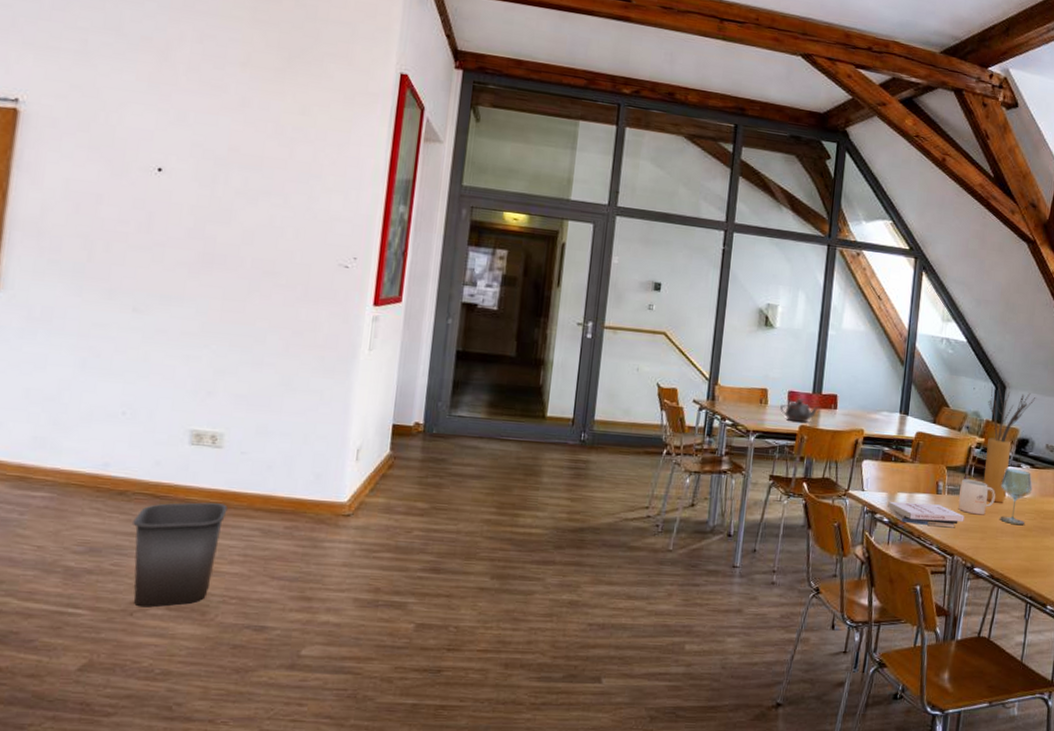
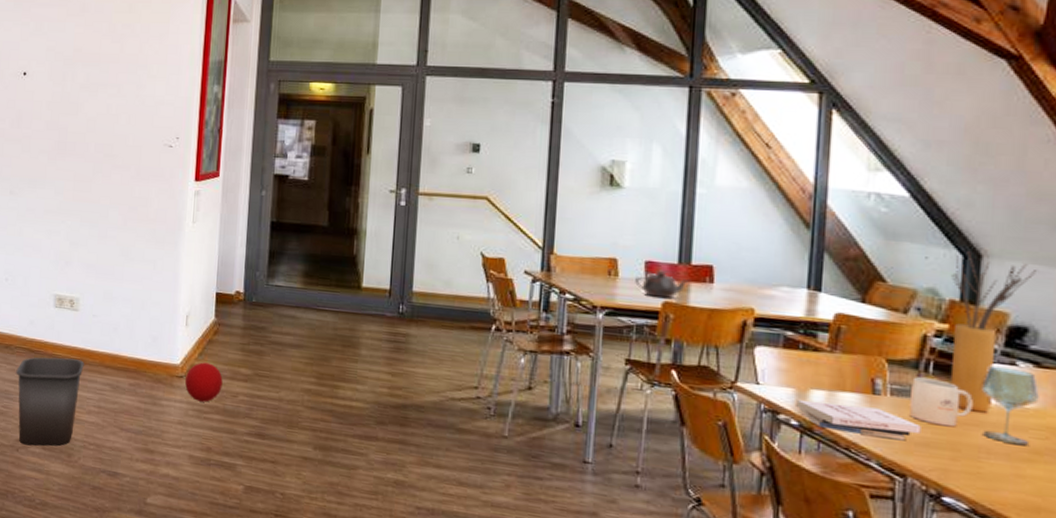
ball: none [352,498,397,541] -> present [184,362,223,402]

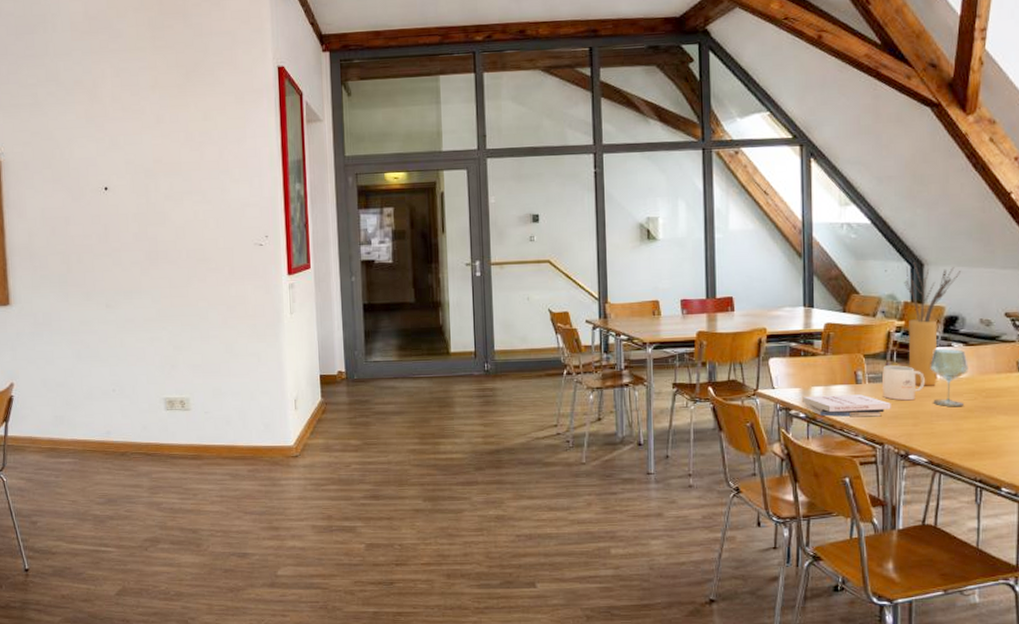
waste bin: present [16,357,84,446] -> none [135,456,202,543]
ball: present [184,362,223,402] -> none [300,440,336,476]
teapot: present [635,270,690,298] -> none [674,305,716,329]

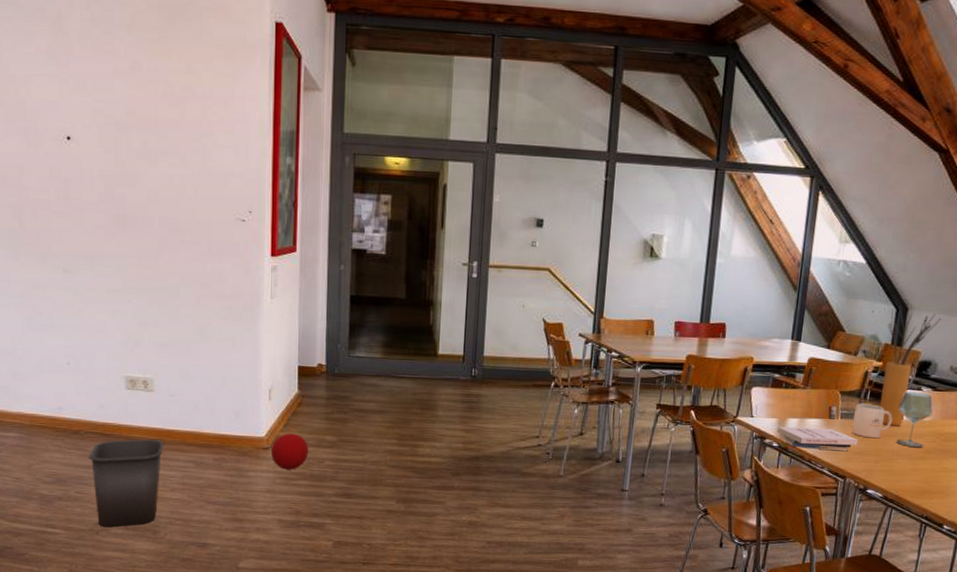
waste bin: none [135,456,202,543] -> present [88,439,164,528]
ball: none [300,440,336,476] -> present [270,433,309,470]

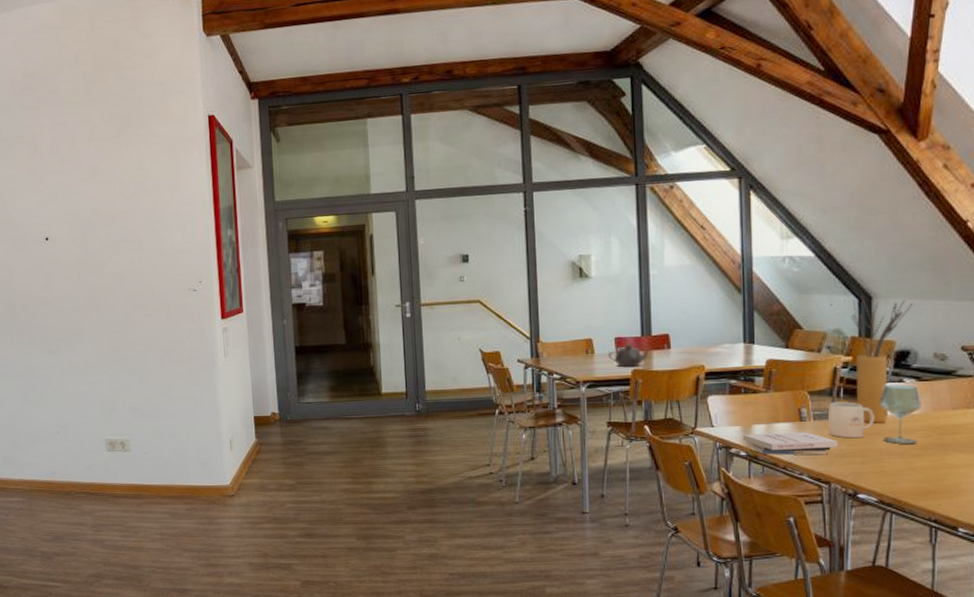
waste bin: present [88,439,164,528] -> none [79,495,143,579]
ball: present [270,433,309,470] -> none [236,479,271,515]
teapot: none [666,328,708,352] -> present [608,343,652,367]

